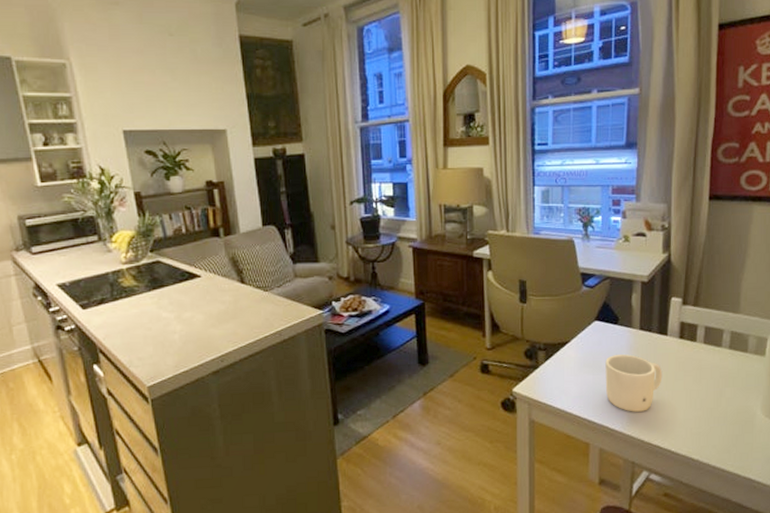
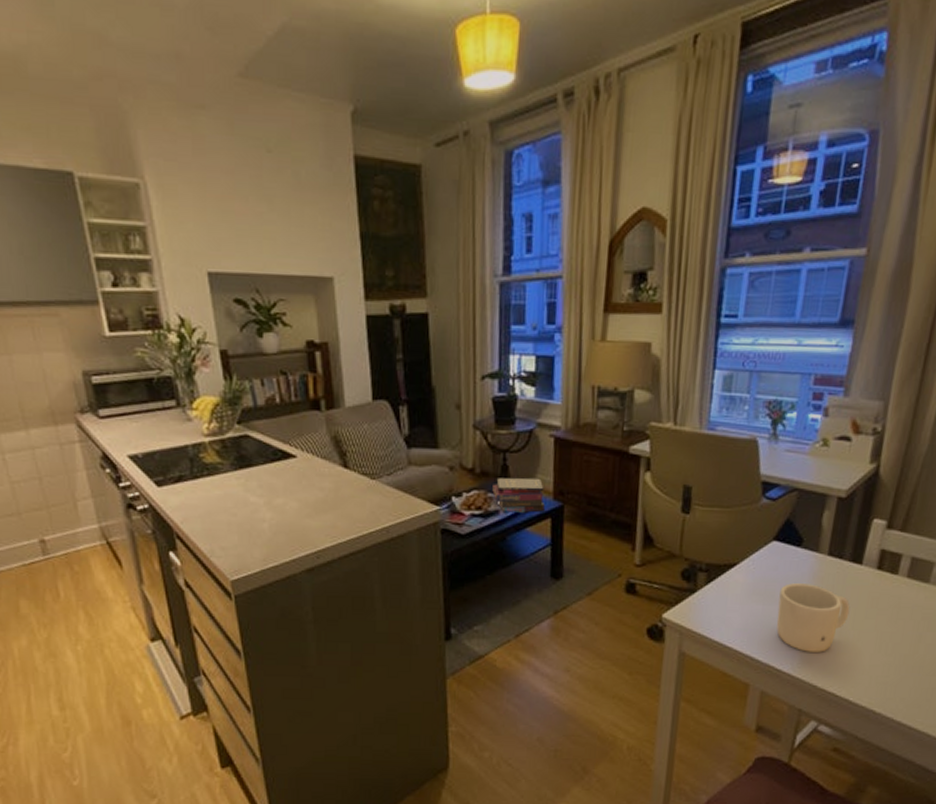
books: none [365,281,409,313] -> present [492,477,545,514]

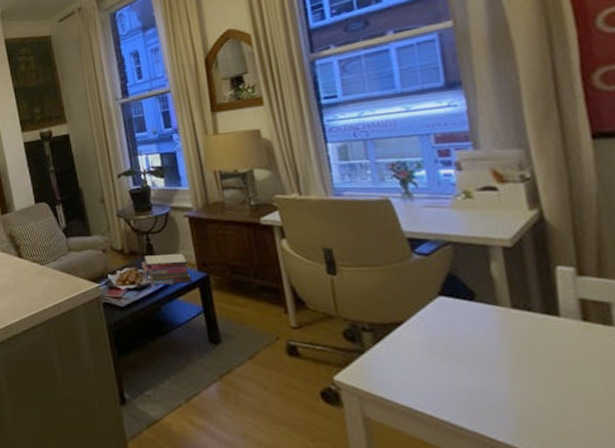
mug: present [776,583,850,652] -> none [464,340,564,419]

